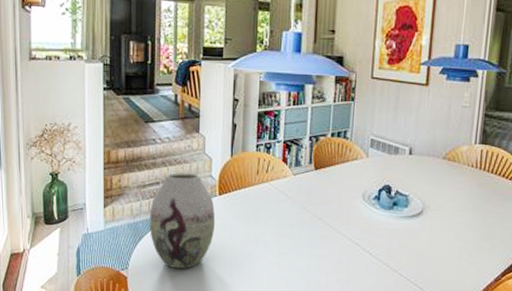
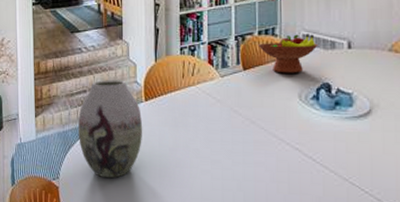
fruit bowl: none [330,138,384,175] -> present [258,34,318,73]

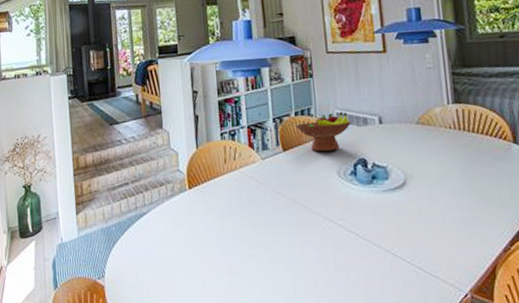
vase: present [78,80,143,179] -> none [121,169,189,272]

